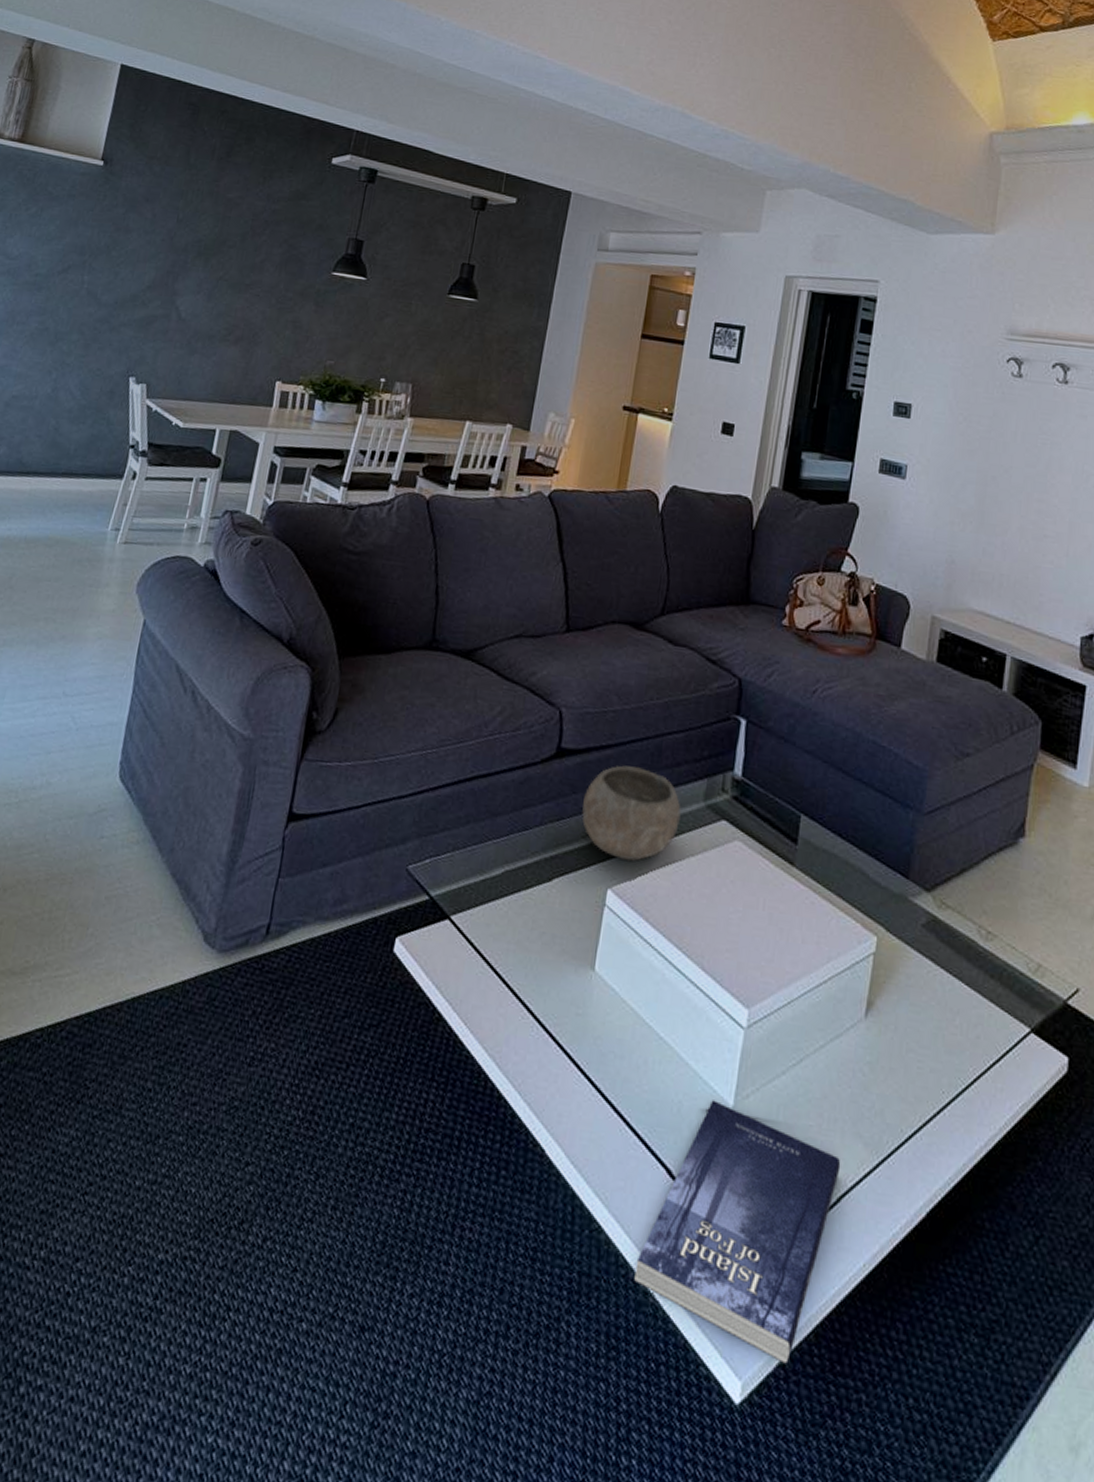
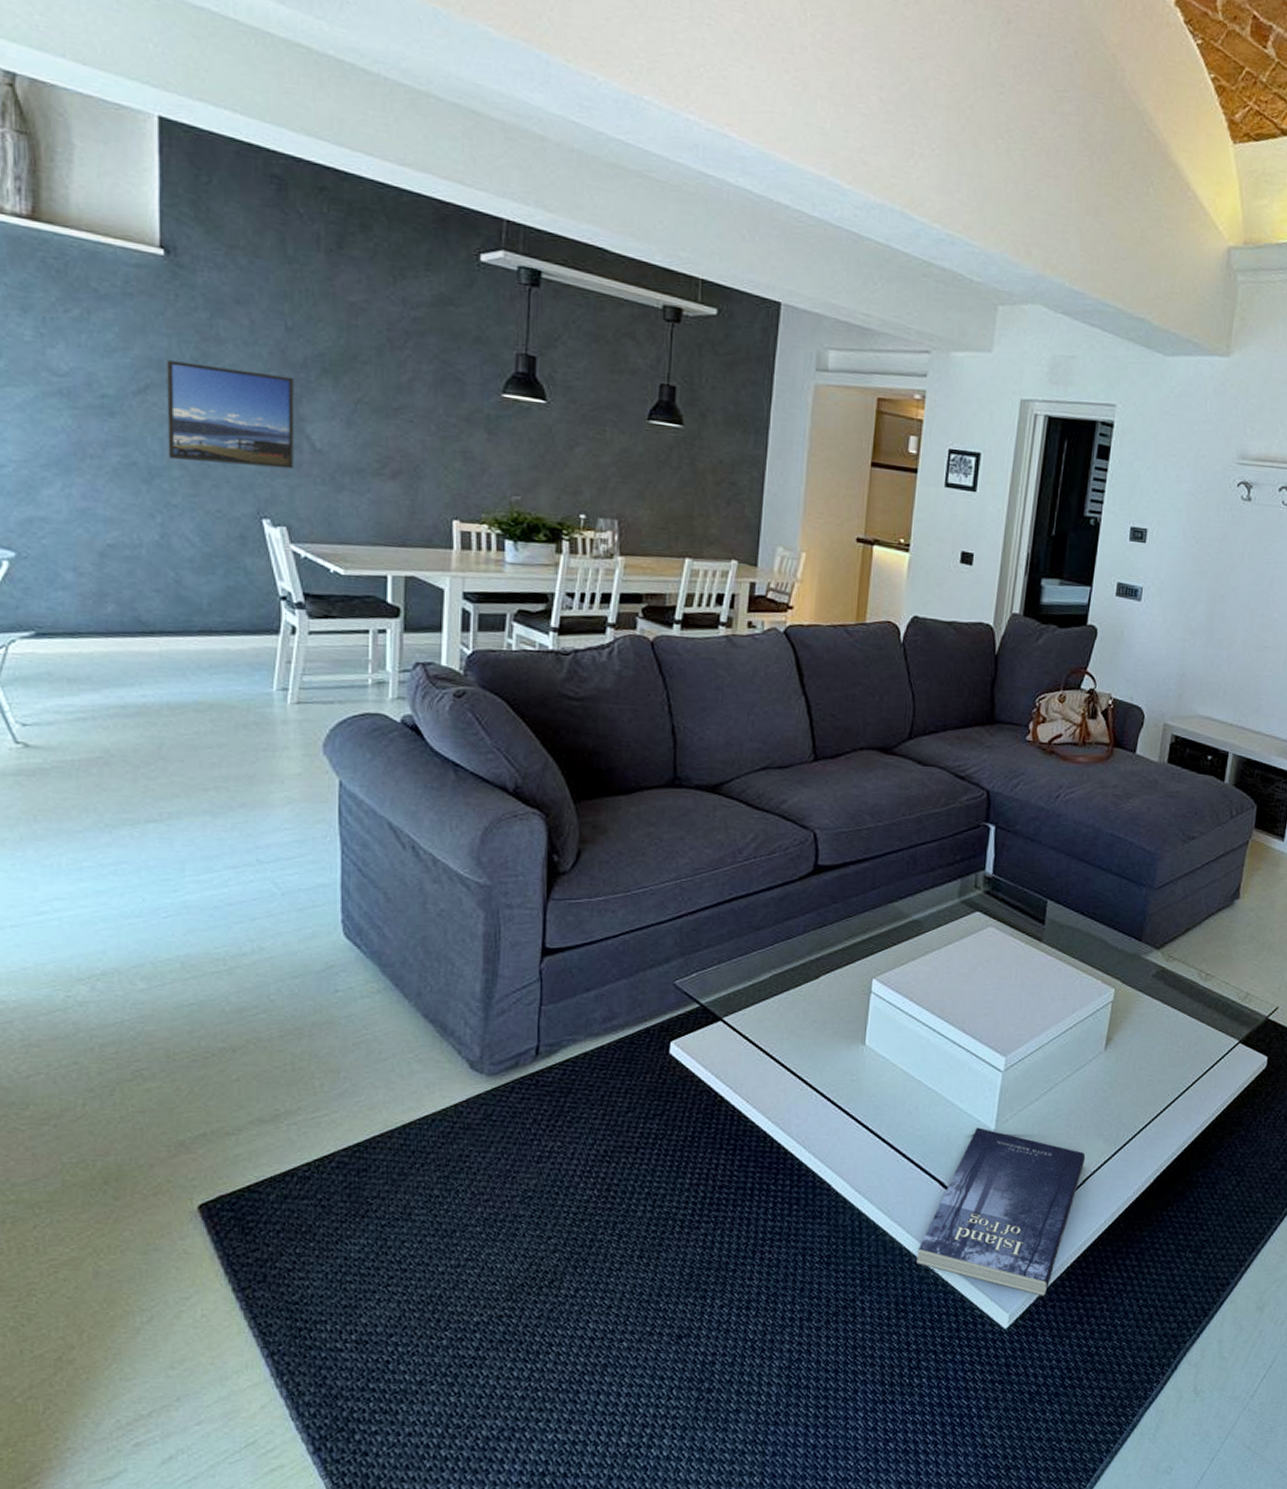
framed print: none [71,246,176,335] -> present [167,360,294,469]
bowl: present [582,765,681,862] -> none [843,875,937,955]

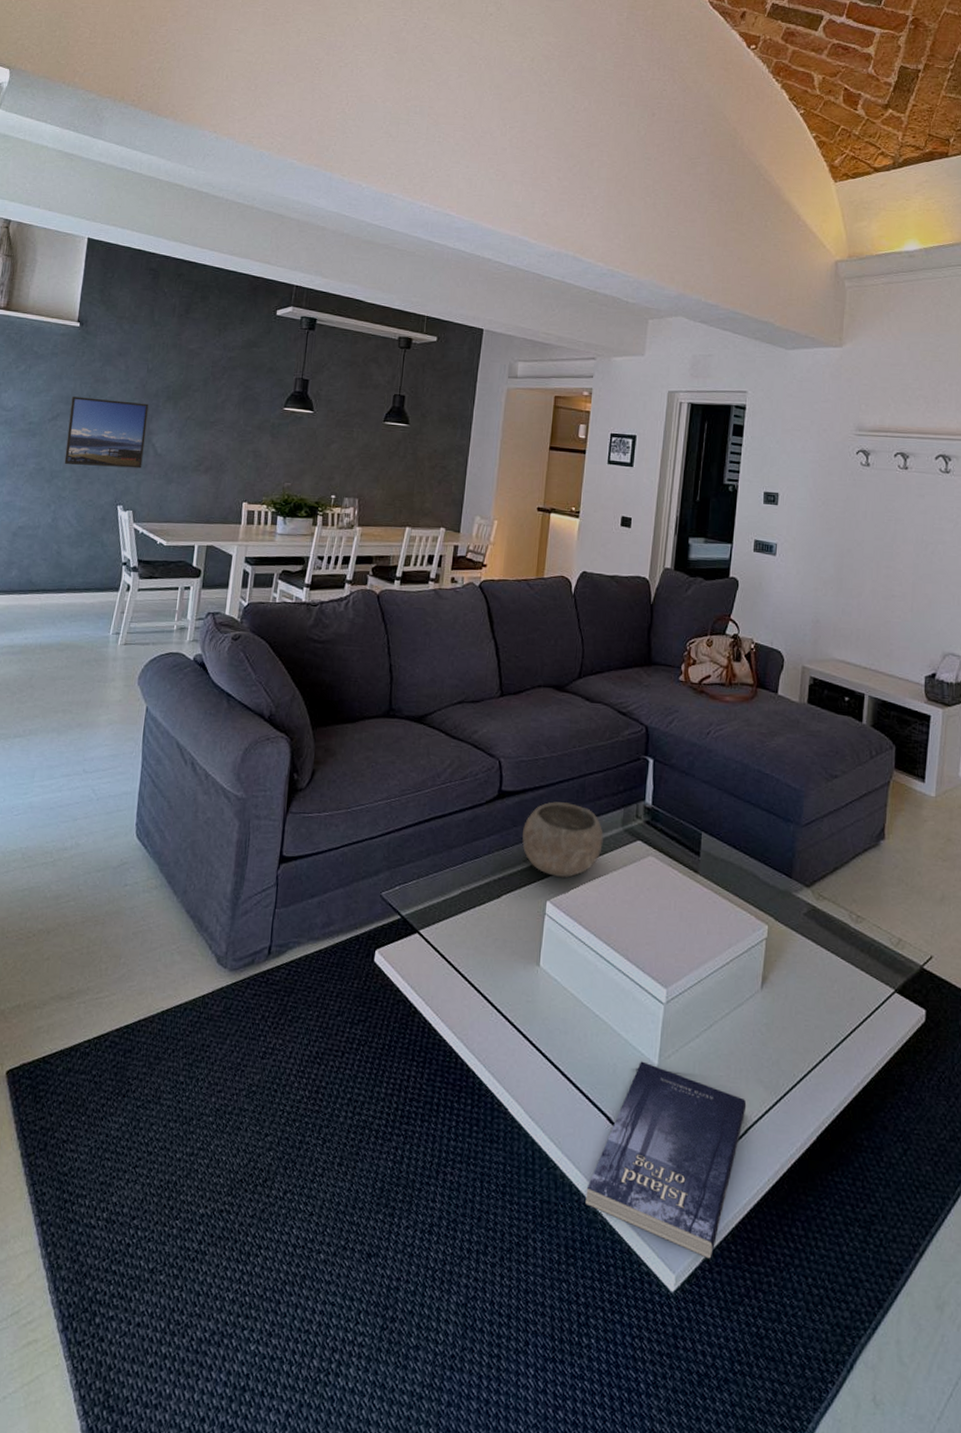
bowl: none [843,875,937,955] -> present [522,801,603,878]

